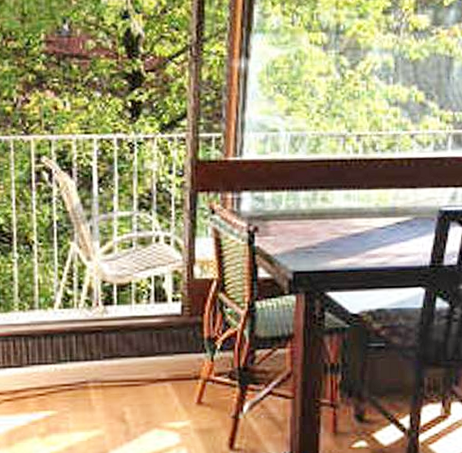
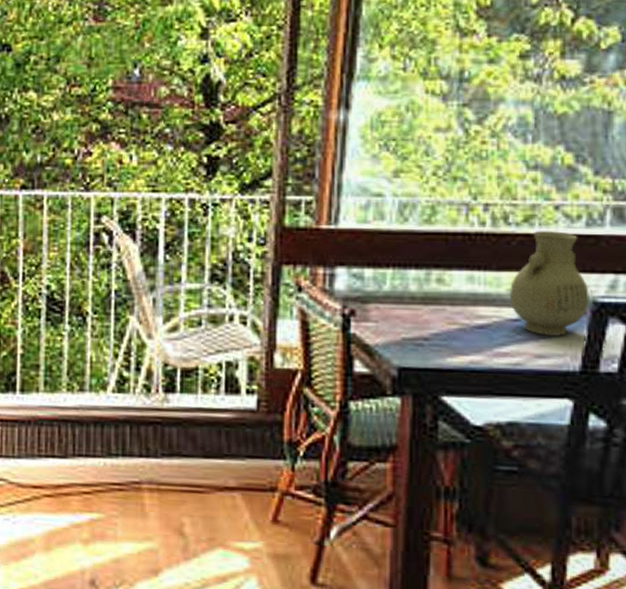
vase: none [377,155,436,239] -> present [510,231,590,336]

